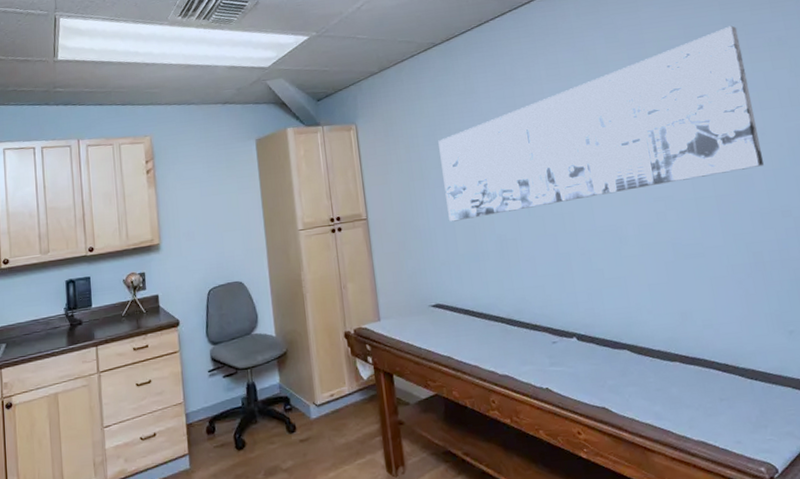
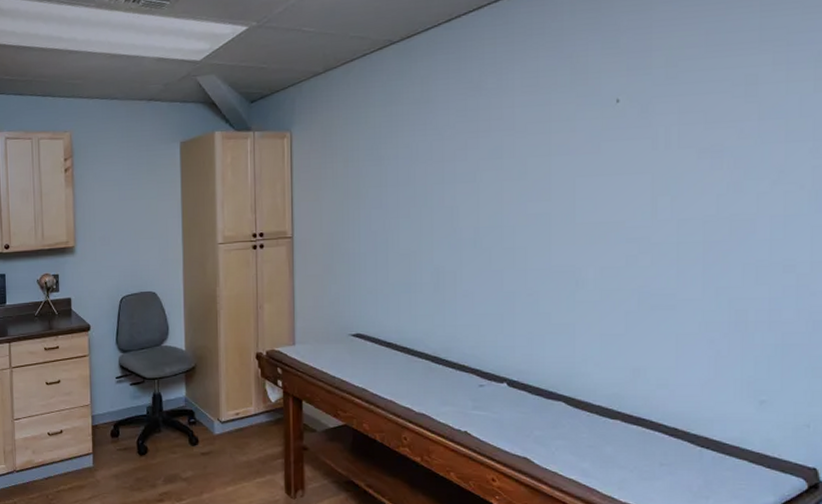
wall art: present [438,25,764,222] -> none [382,33,778,248]

